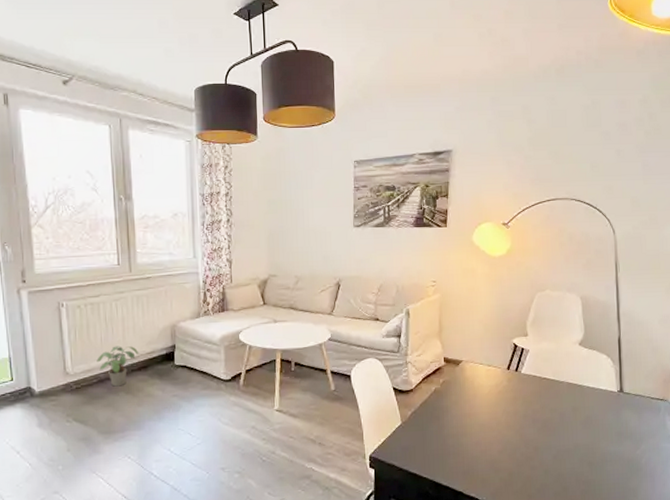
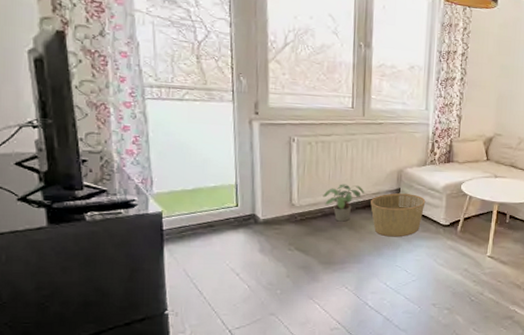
basket: none [146,349,203,399] -> present [370,193,426,237]

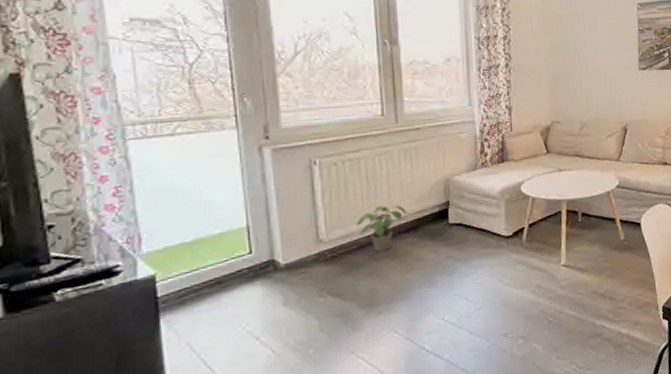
basket: present [370,193,426,237] -> none [415,205,481,262]

